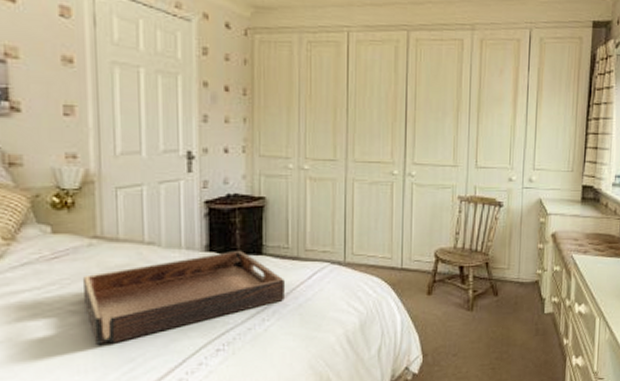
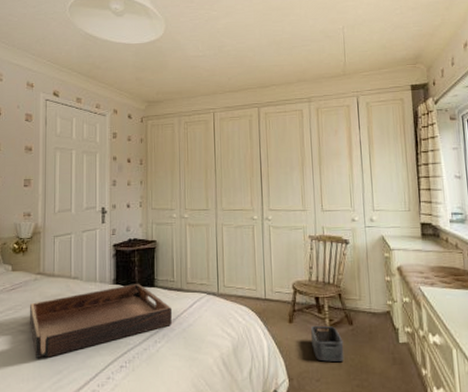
storage bin: none [450,297,486,335] -> present [310,325,345,362]

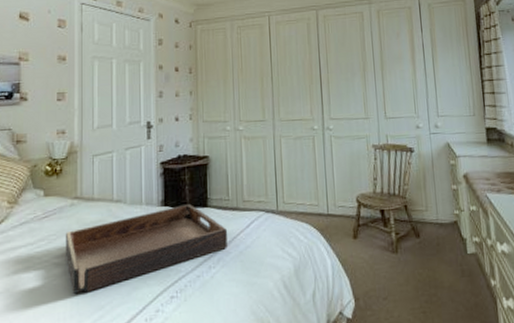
storage bin: present [310,325,345,362] -> none [376,239,412,278]

